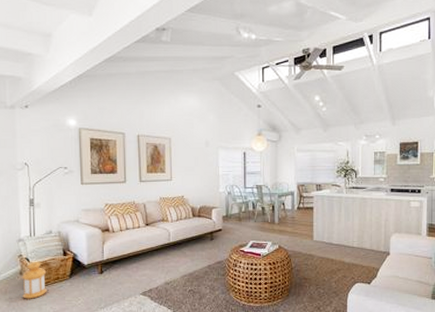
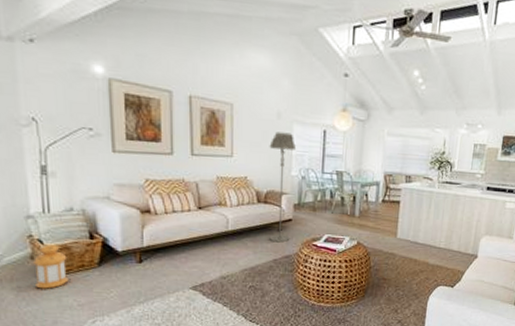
floor lamp: none [200,157,221,250] -> present [269,131,296,243]

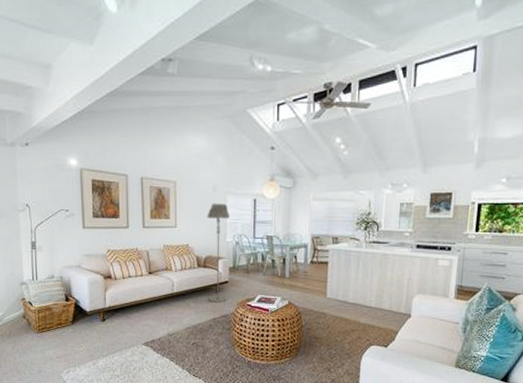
lantern: present [34,244,69,289] -> none [25,305,50,343]

